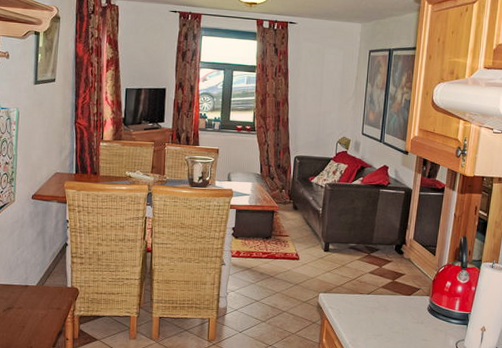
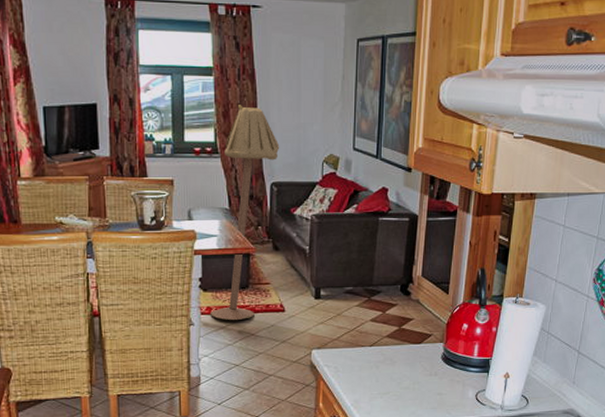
floor lamp: none [239,95,304,264] -> present [210,105,280,321]

